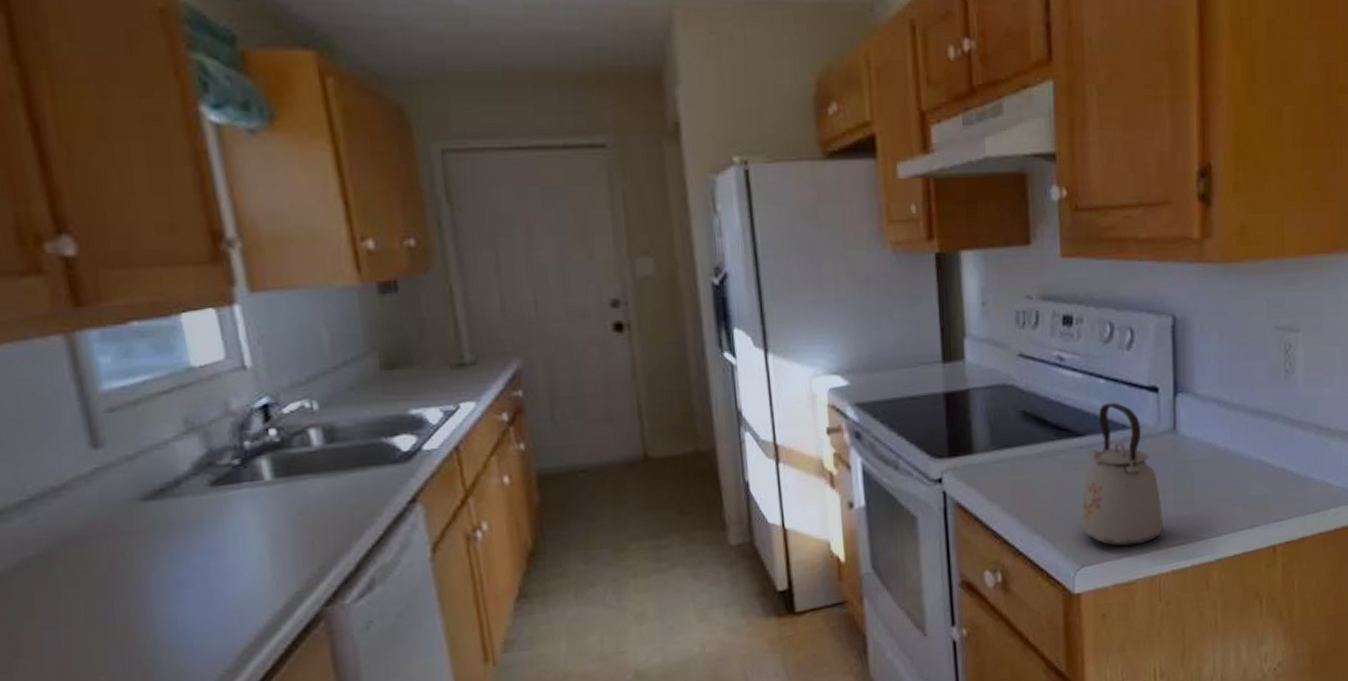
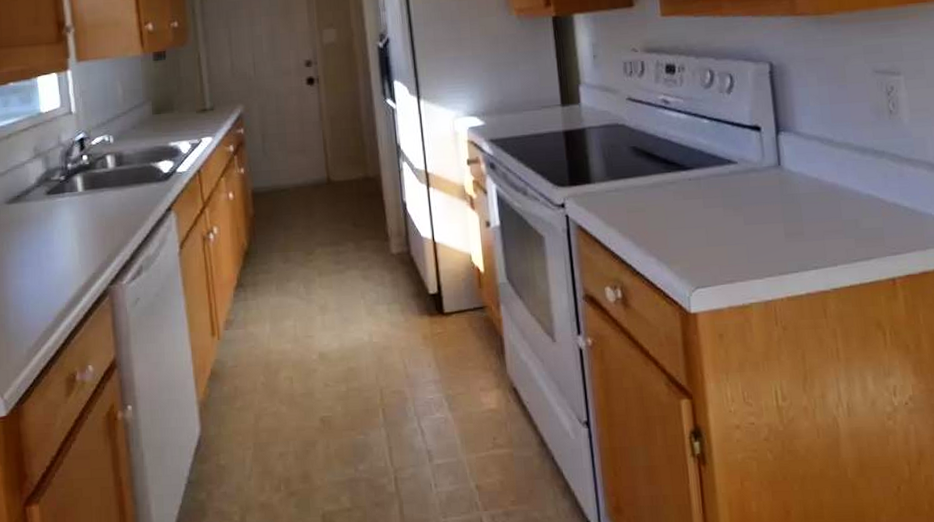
kettle: present [1080,402,1163,547] -> none [692,139,775,272]

